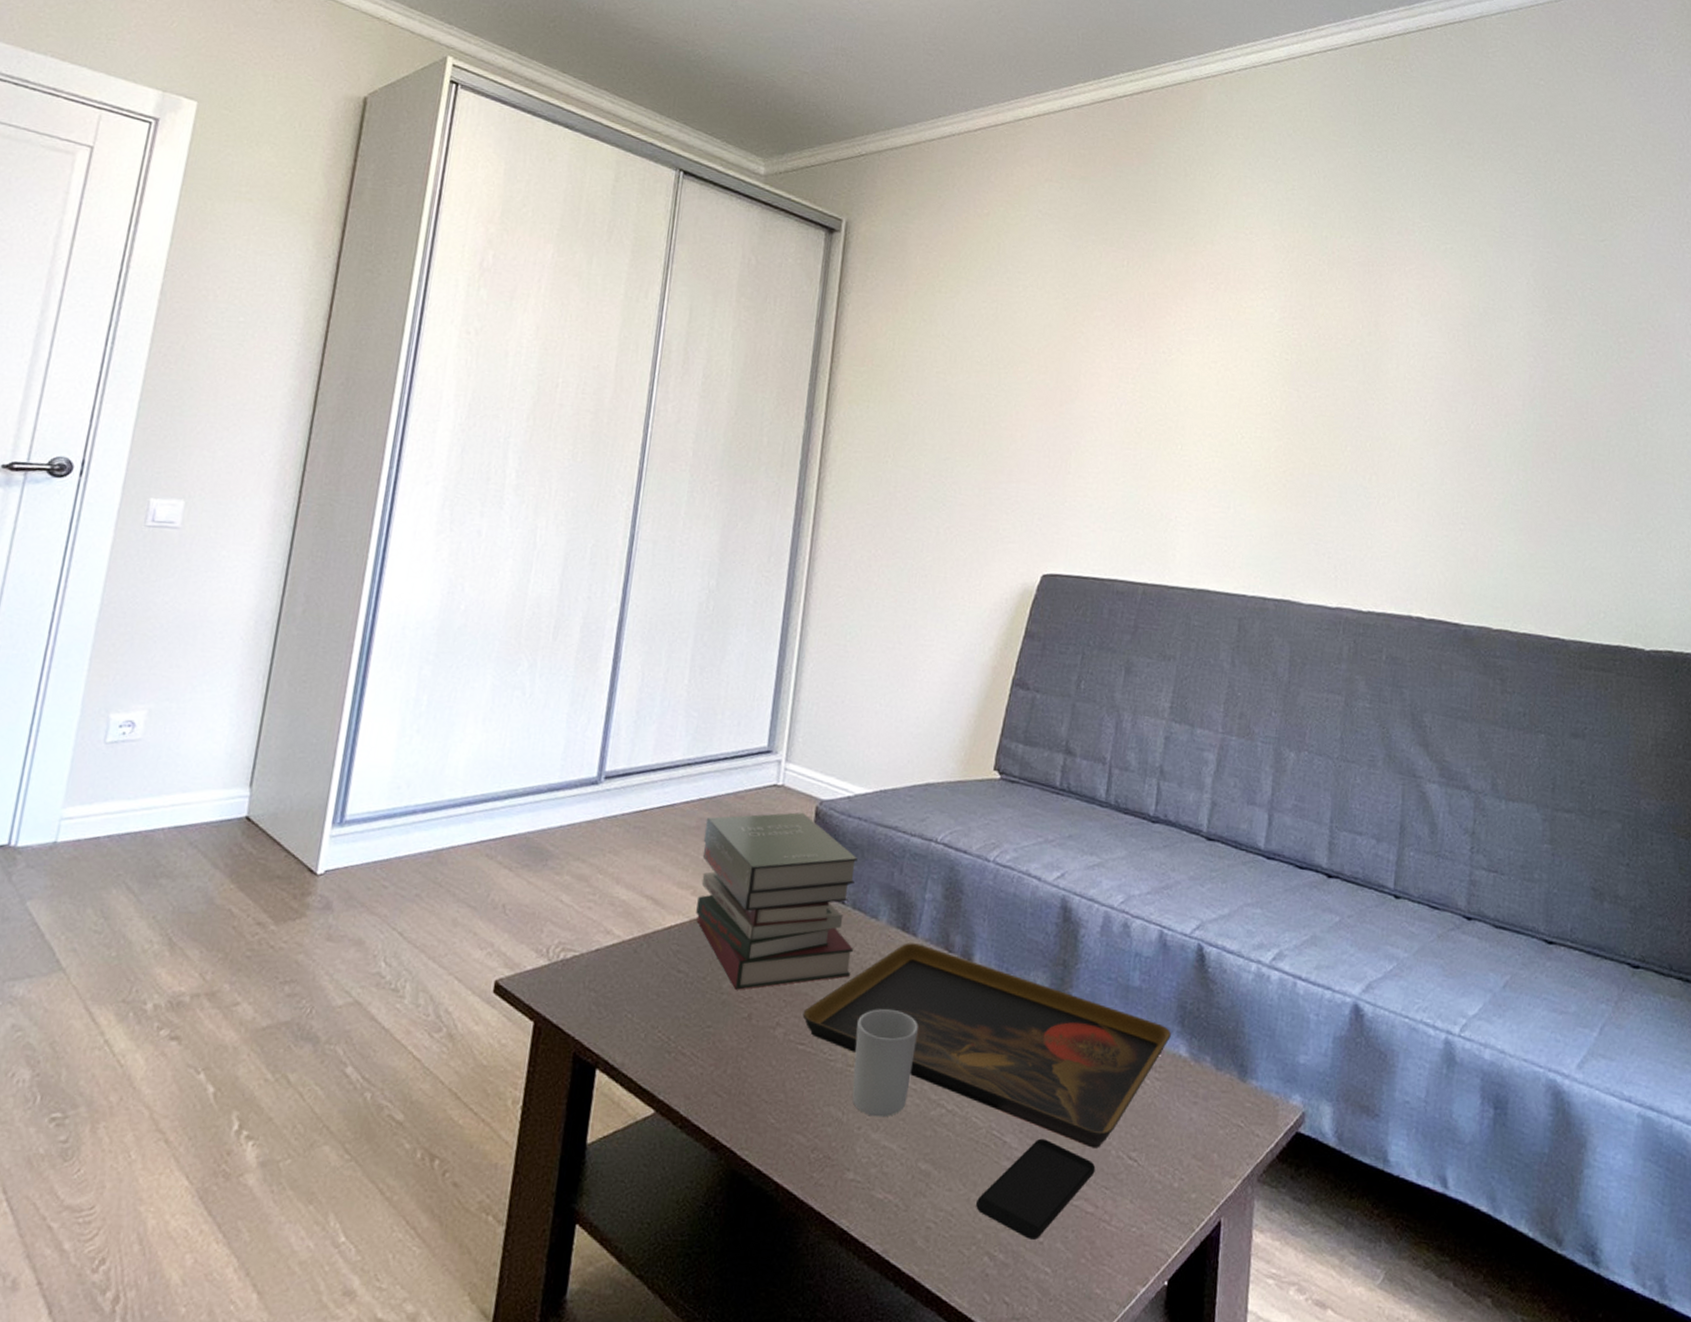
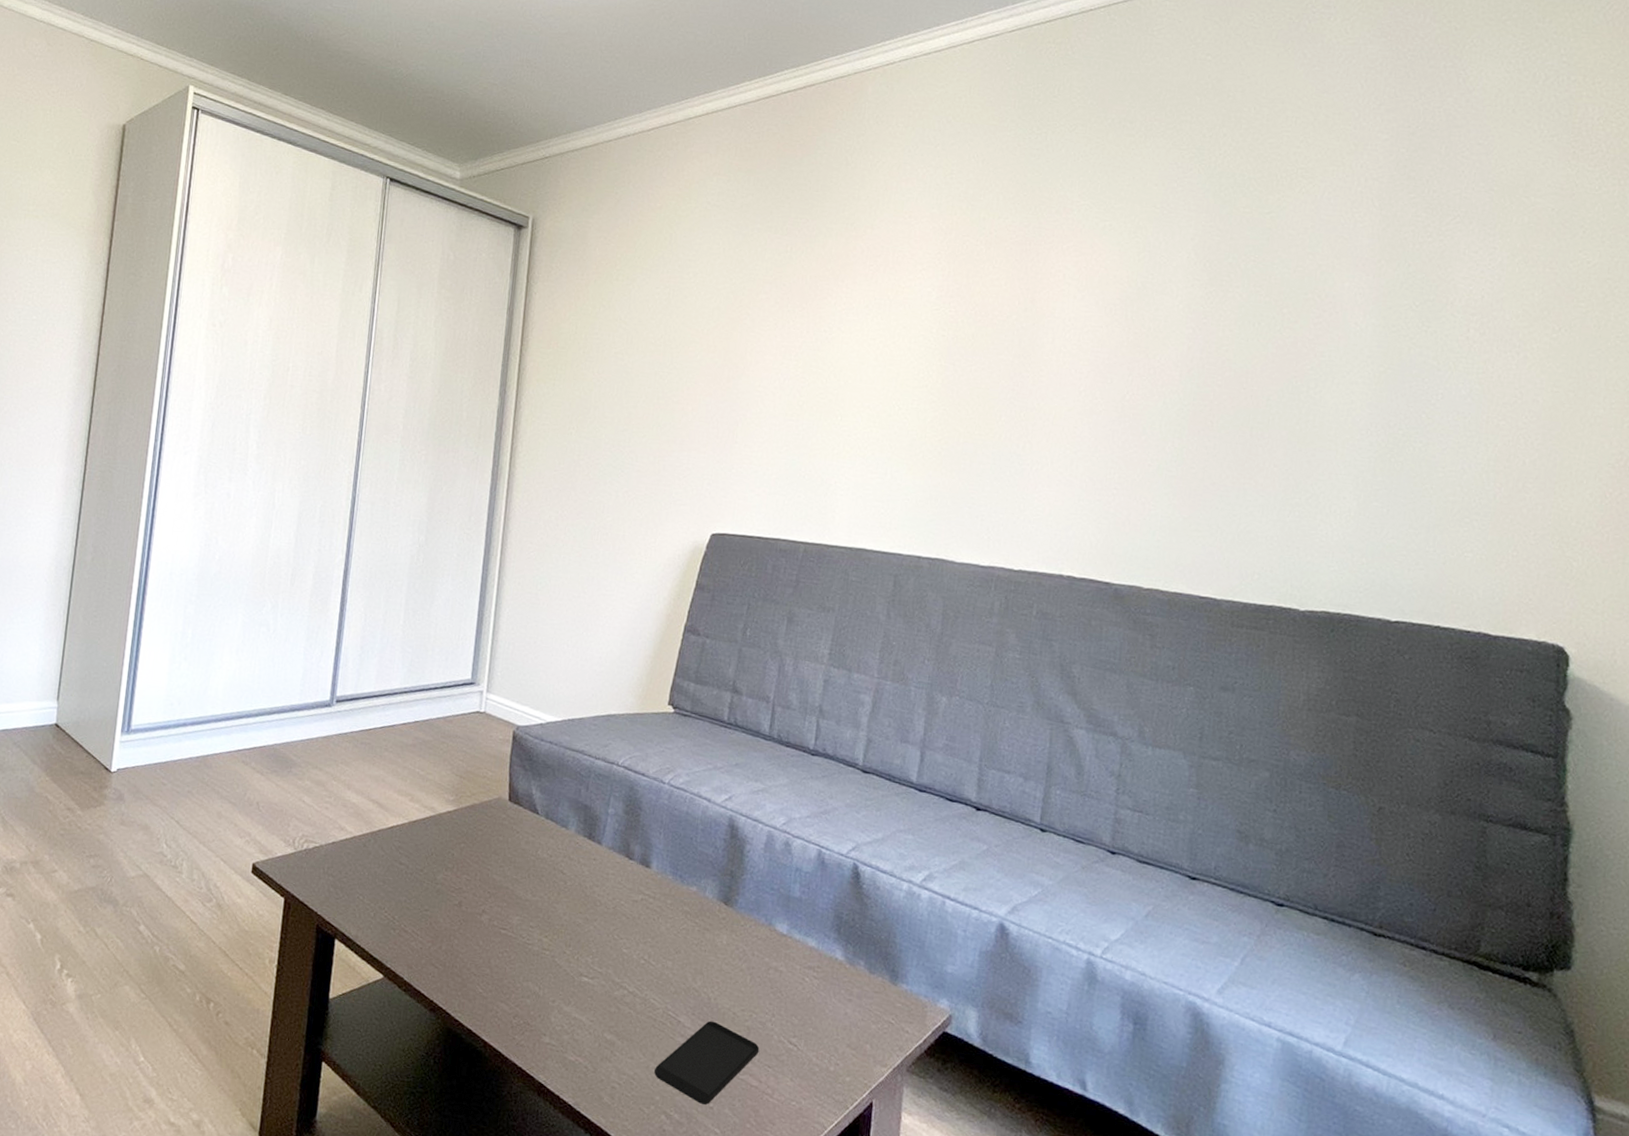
books: present [696,812,858,990] -> none [414,735,549,881]
decorative tray: present [802,942,1171,1148] -> none [504,849,828,1033]
mug: present [852,1008,918,1118] -> none [547,903,603,994]

